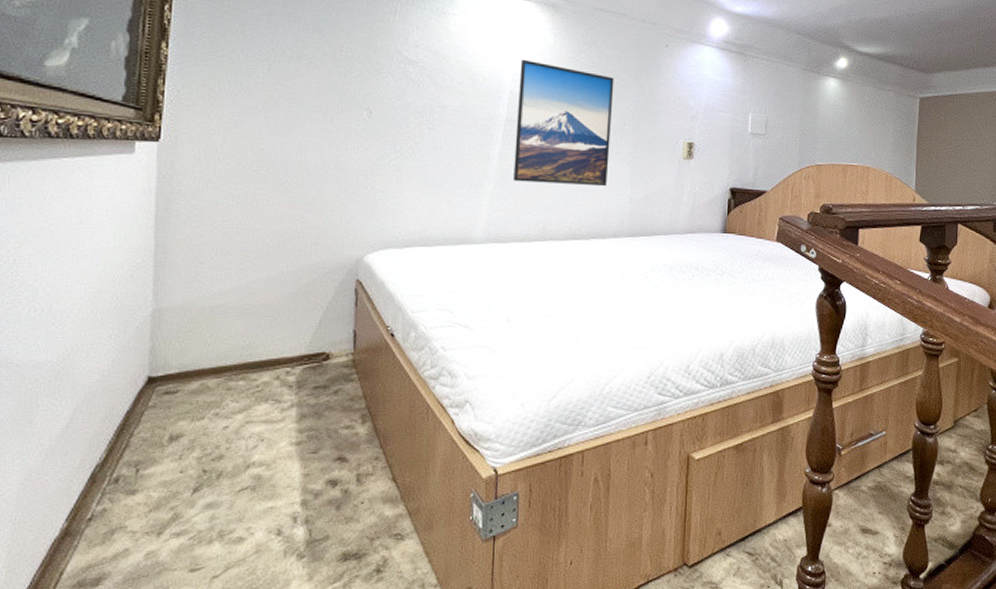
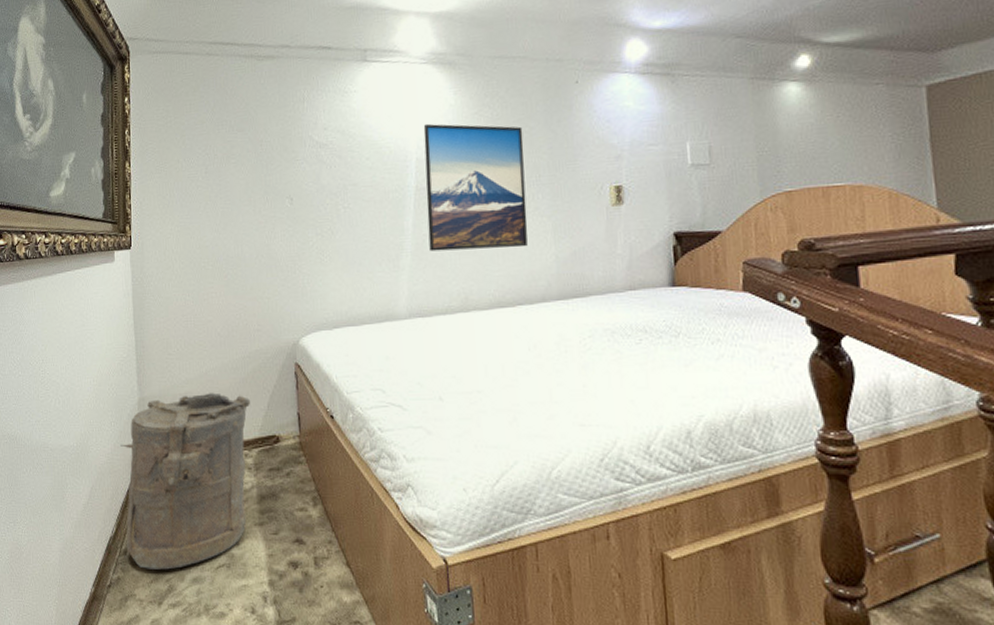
laundry hamper: none [118,306,298,498] -> present [120,393,250,570]

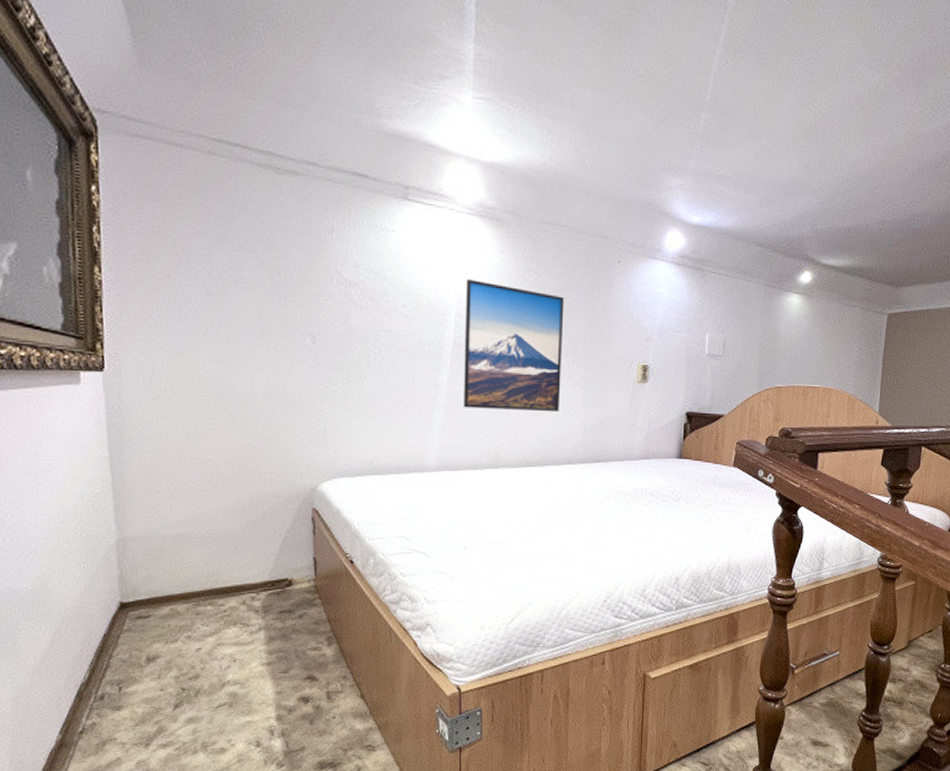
laundry hamper: present [120,393,250,570] -> none [93,535,259,713]

